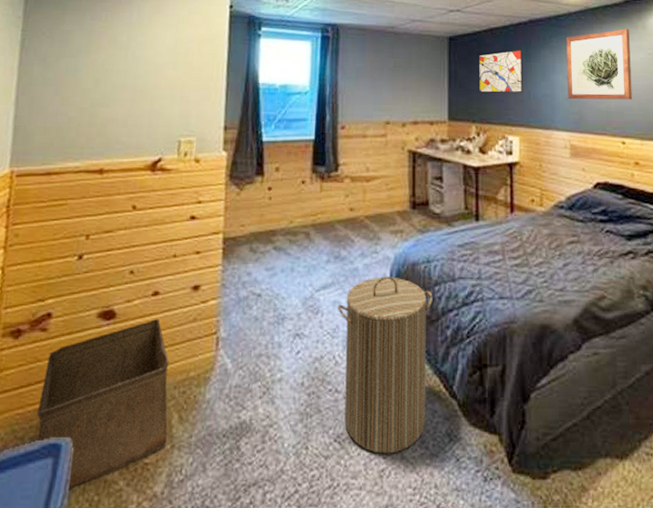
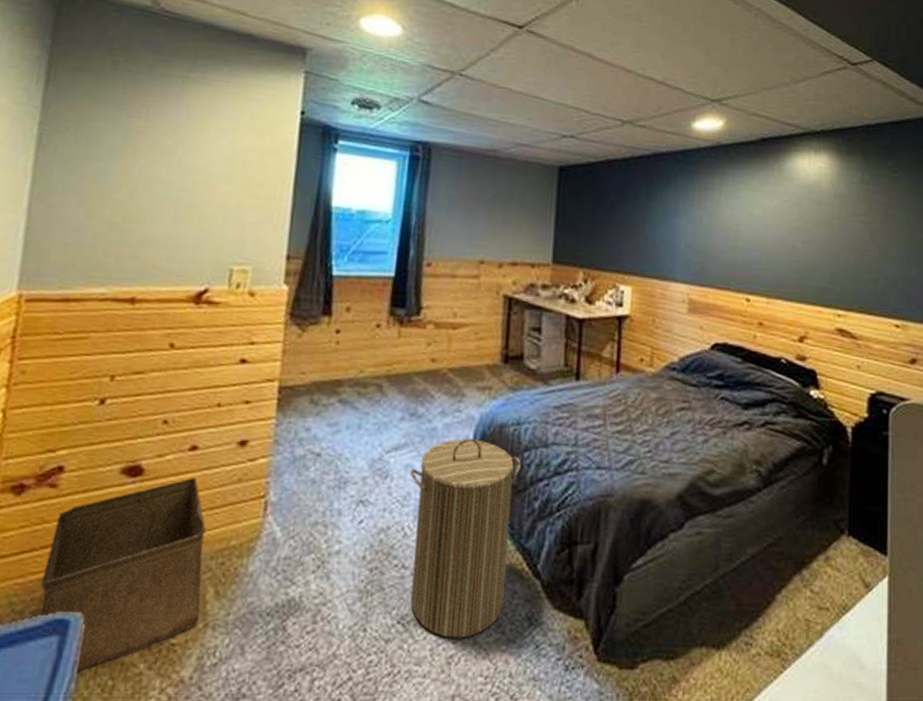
wall art: present [478,50,523,94] -> none [589,186,643,237]
wall art: present [566,28,633,100] -> none [690,170,764,252]

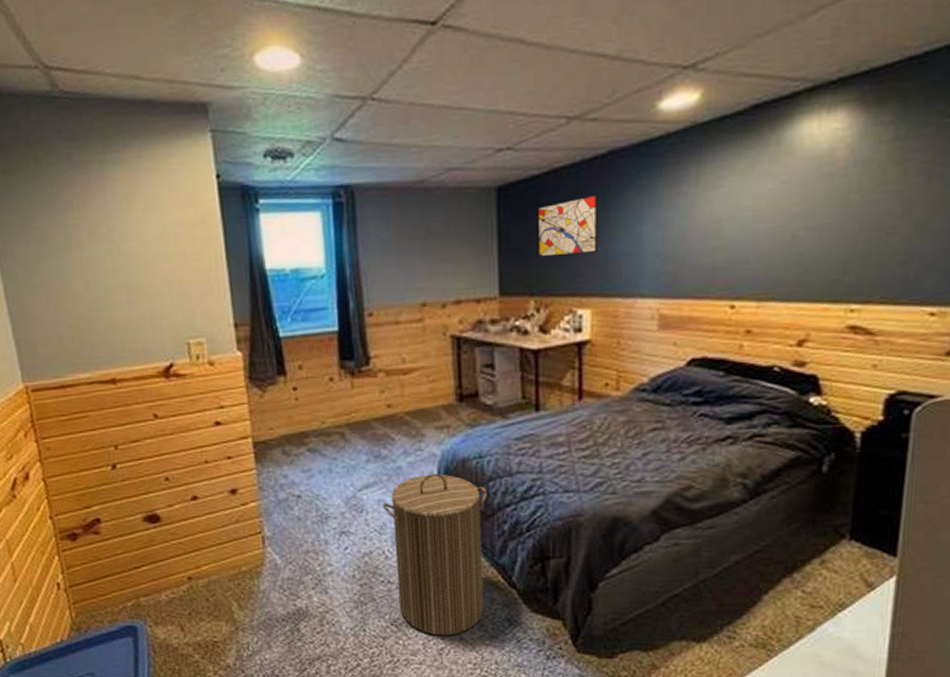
storage bin: present [41,476,207,674] -> none [107,520,232,661]
wall art: none [589,186,643,237] -> present [537,195,598,257]

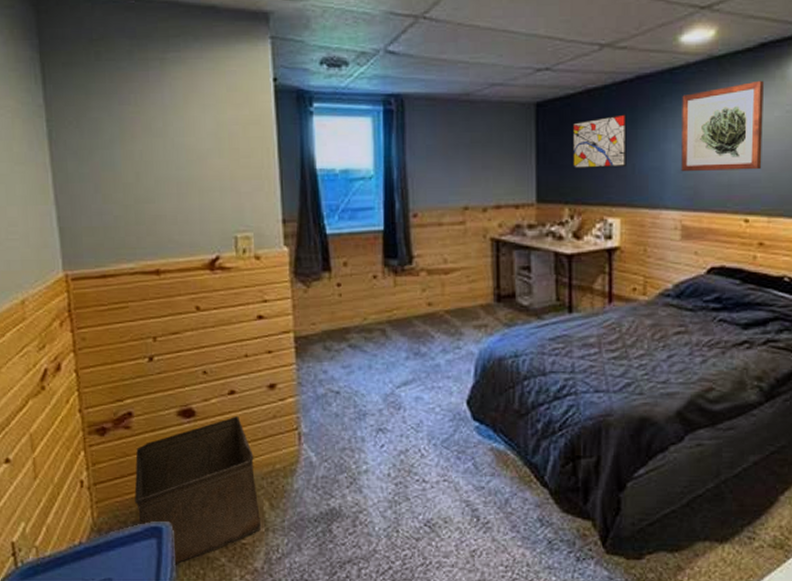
storage bin: none [107,520,232,661] -> present [134,415,262,565]
laundry hamper: present [382,474,487,636] -> none [419,372,522,537]
wall art: none [659,148,756,256] -> present [681,80,764,172]

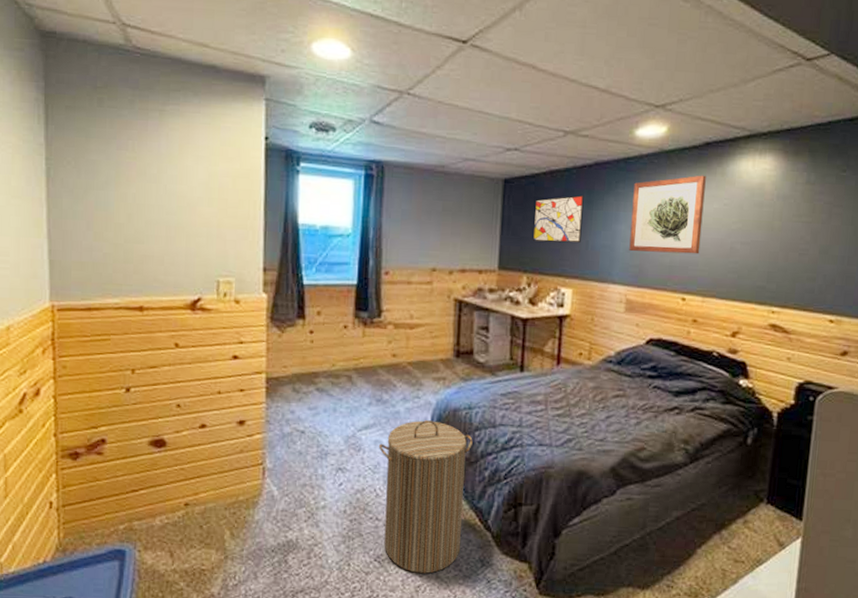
storage bin: present [134,415,262,565] -> none [101,448,221,587]
laundry hamper: none [419,372,522,537] -> present [378,420,473,574]

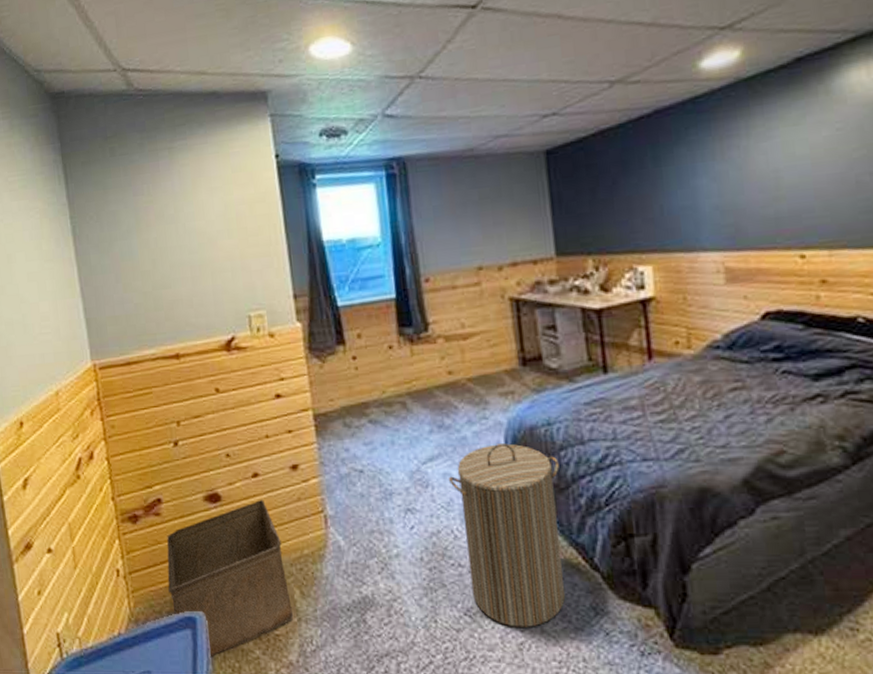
storage bin: none [101,448,221,587] -> present [167,499,294,658]
wall art: present [533,195,584,243] -> none [587,152,653,216]
wall art: present [629,175,706,254] -> none [709,98,814,209]

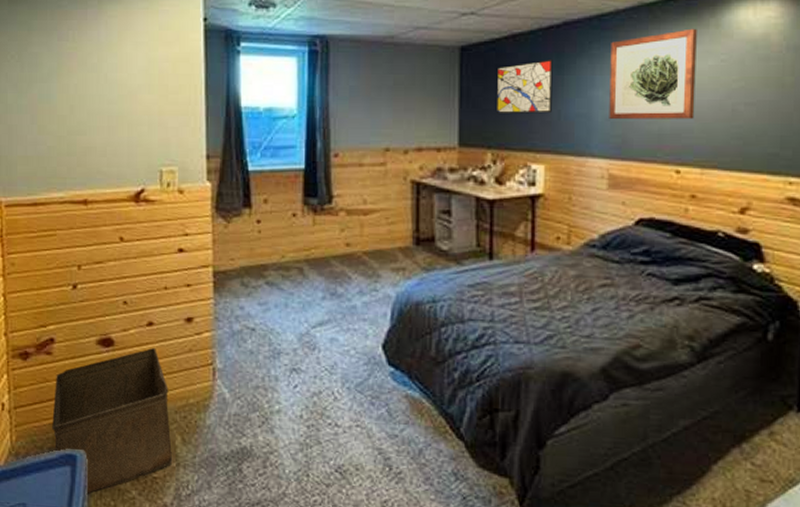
laundry hamper: present [448,443,566,627] -> none [334,315,439,487]
wall art: none [587,152,653,216] -> present [496,60,553,114]
wall art: none [709,98,814,209] -> present [609,28,697,120]

